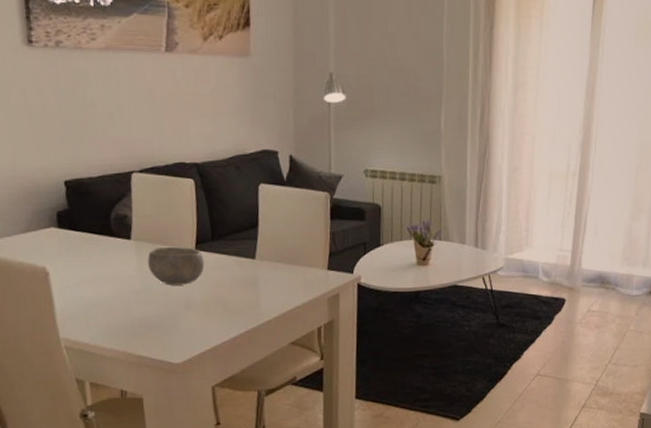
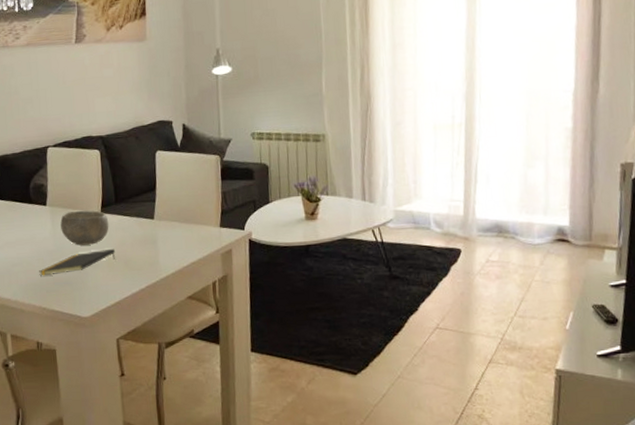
notepad: none [122,289,212,318] -> present [39,248,116,276]

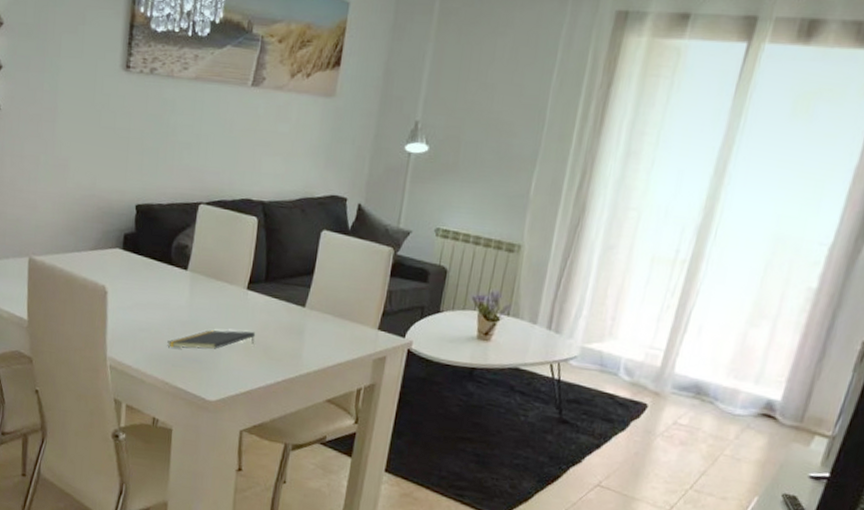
bowl: present [60,210,109,246] -> none [199,281,254,323]

